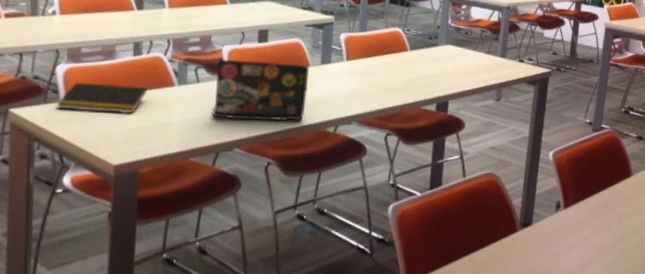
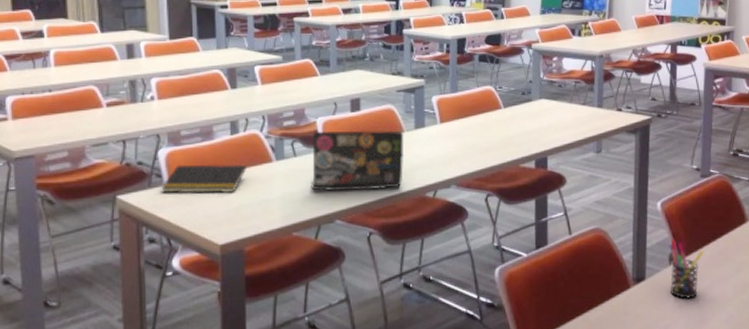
pen holder: none [555,188,589,245] -> present [669,239,704,299]

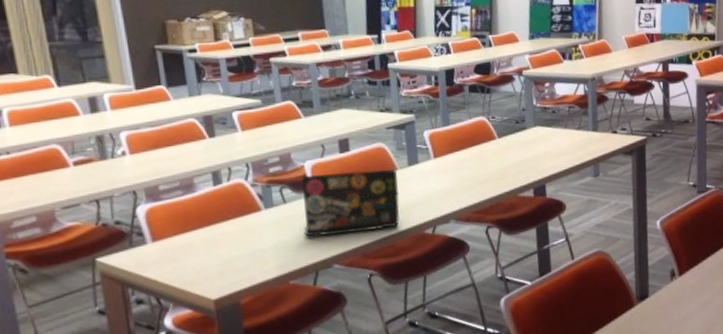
notepad: present [161,164,247,194] -> none [144,216,235,252]
pen holder: present [669,239,704,299] -> none [670,255,704,313]

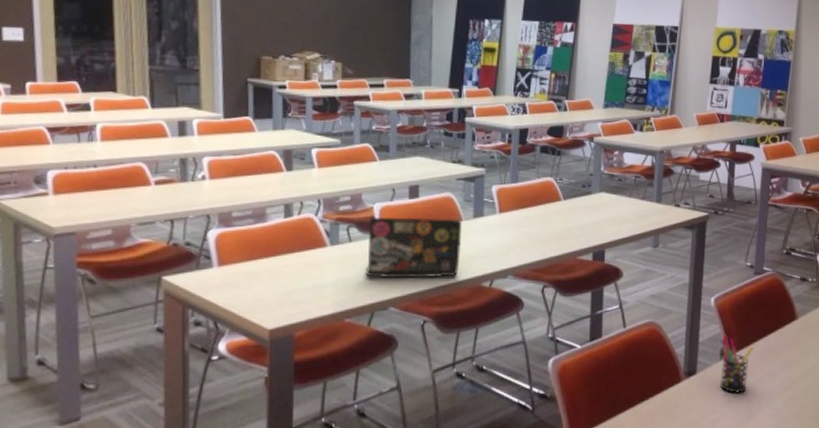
pen holder: none [670,255,704,313] -> present [721,334,754,393]

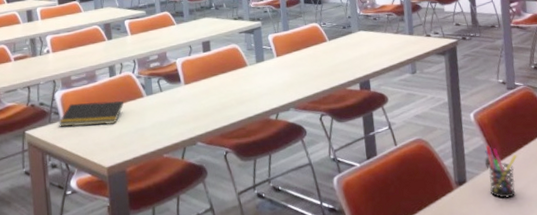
notepad: none [209,246,301,278] -> present [59,101,124,127]
laptop: present [365,217,463,279] -> none [173,65,250,119]

